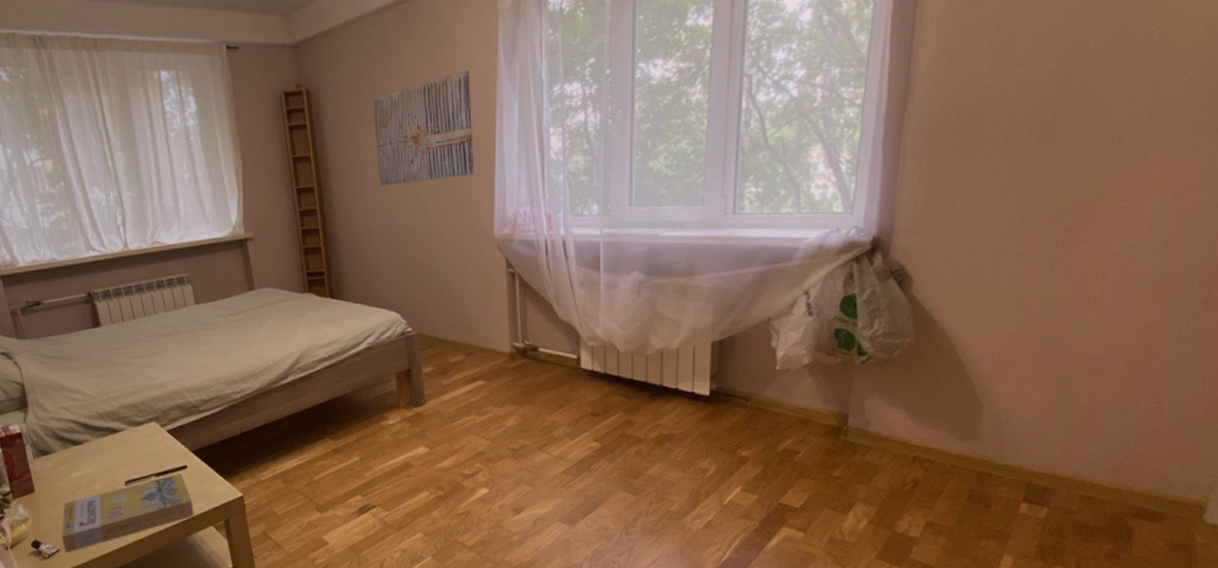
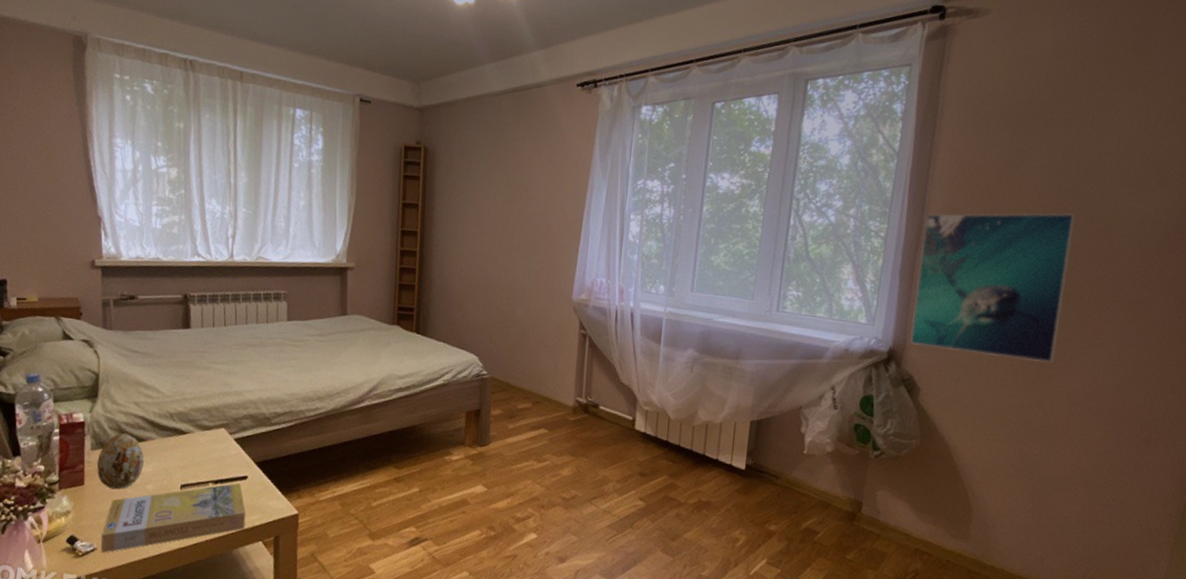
decorative egg: none [41,438,86,493] -> present [96,432,144,490]
wall art: present [373,70,475,186] -> none [477,154,568,244]
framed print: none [898,33,1114,230] -> present [909,213,1075,363]

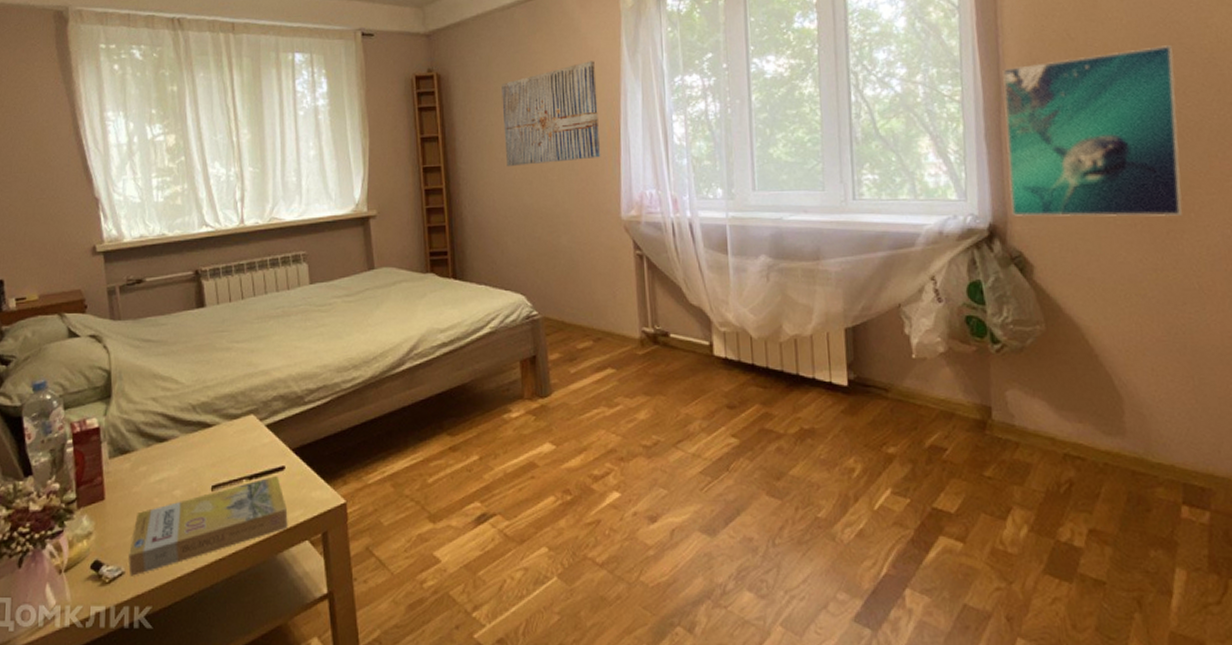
decorative egg: present [96,432,144,490] -> none [116,434,168,501]
wall art: none [477,154,568,244] -> present [502,61,601,166]

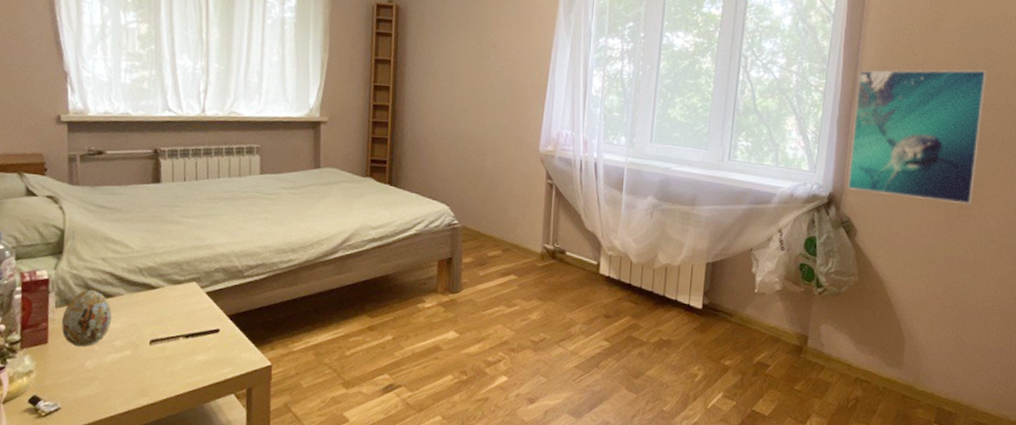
decorative egg: none [116,434,168,501] -> present [61,289,112,347]
book: present [129,475,288,576] -> none [65,336,218,412]
wall art: present [502,61,601,166] -> none [447,13,535,98]

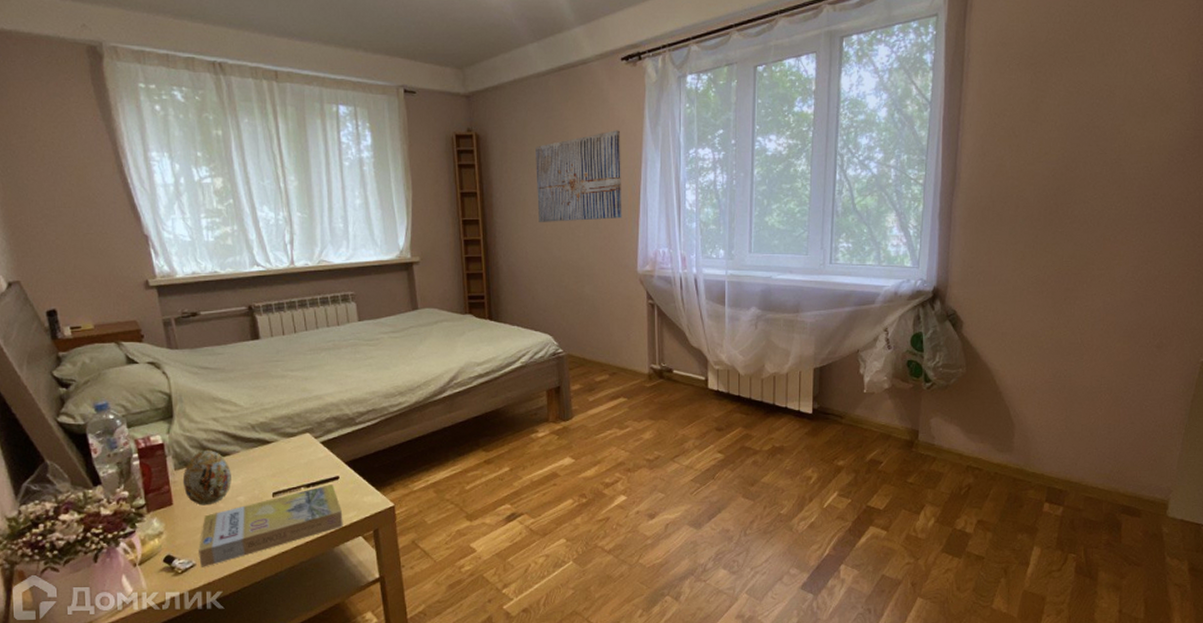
book: none [65,336,218,412] -> present [199,483,343,567]
wall art: none [447,13,535,98] -> present [536,130,622,222]
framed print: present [847,69,987,205] -> none [951,146,1091,287]

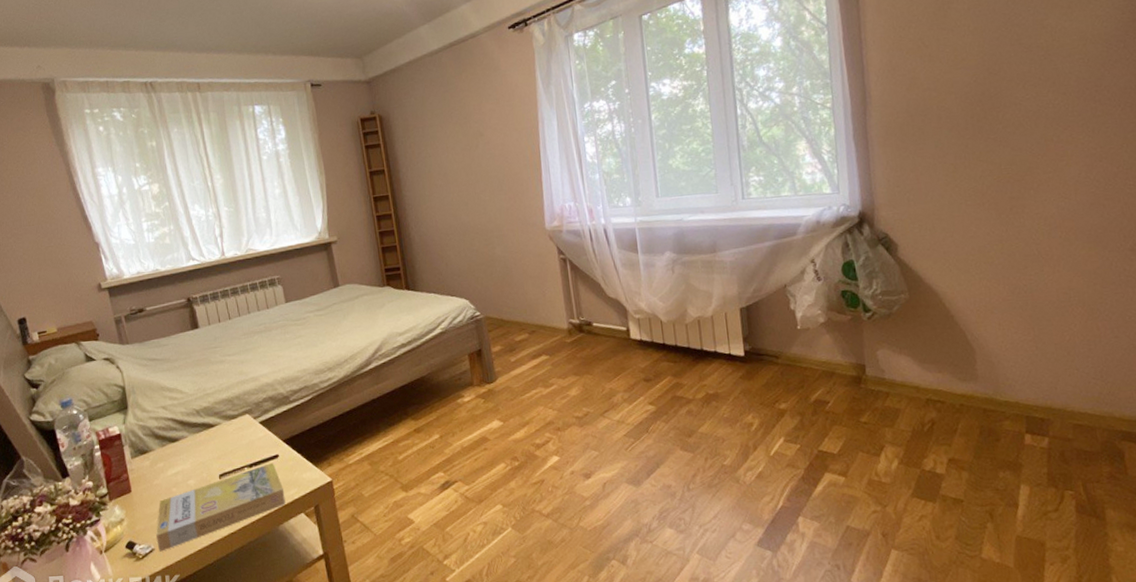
decorative egg: present [182,449,231,506] -> none [139,436,182,491]
wall art: present [536,130,622,222] -> none [435,94,525,191]

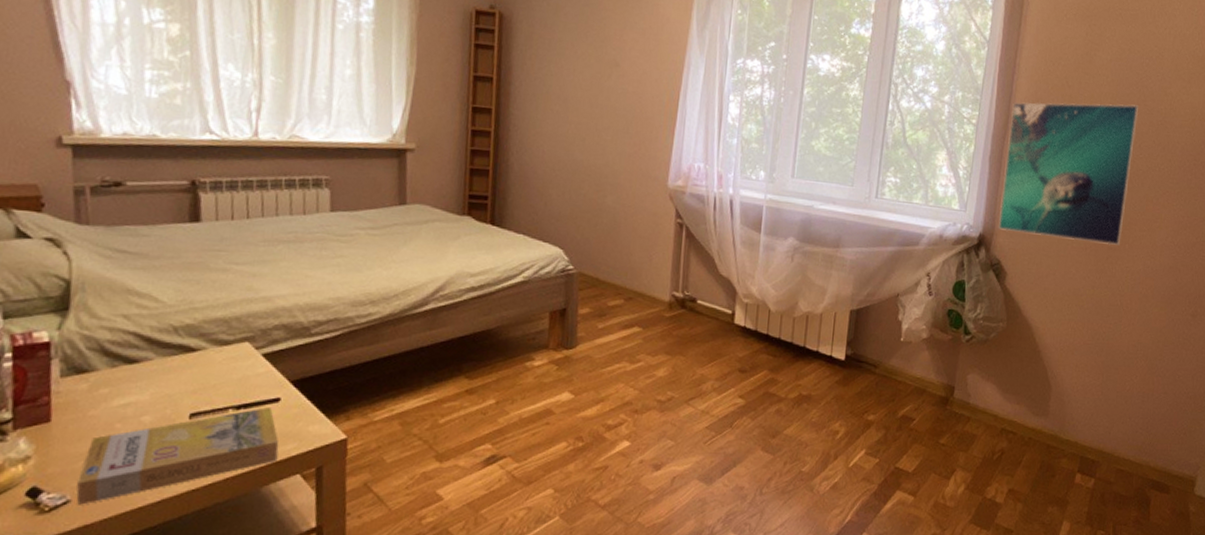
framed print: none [867,46,1024,204] -> present [998,102,1139,246]

